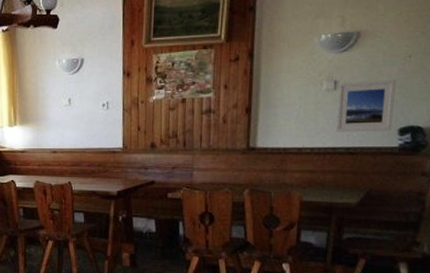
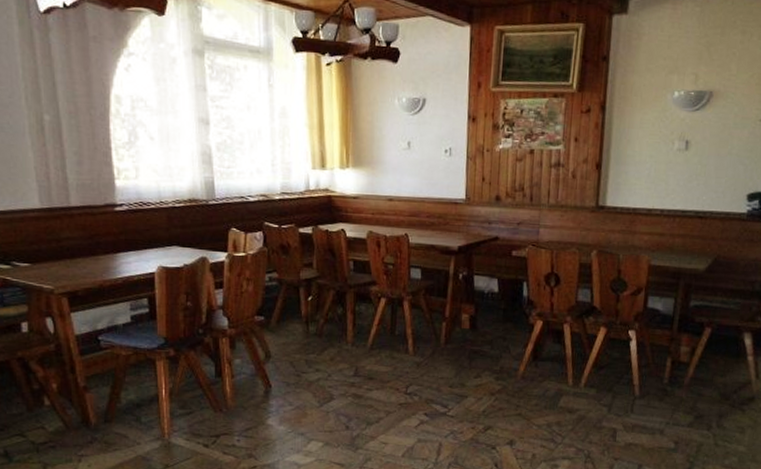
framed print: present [336,80,396,133] -> none [686,142,746,197]

